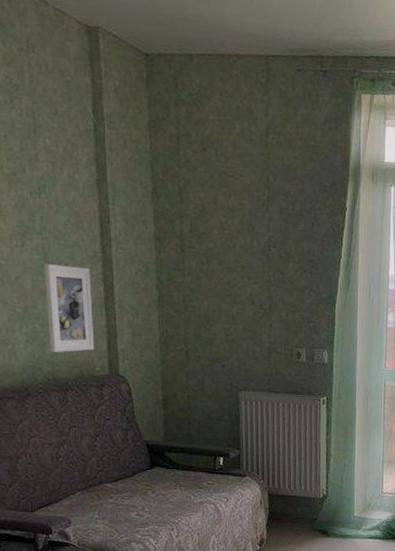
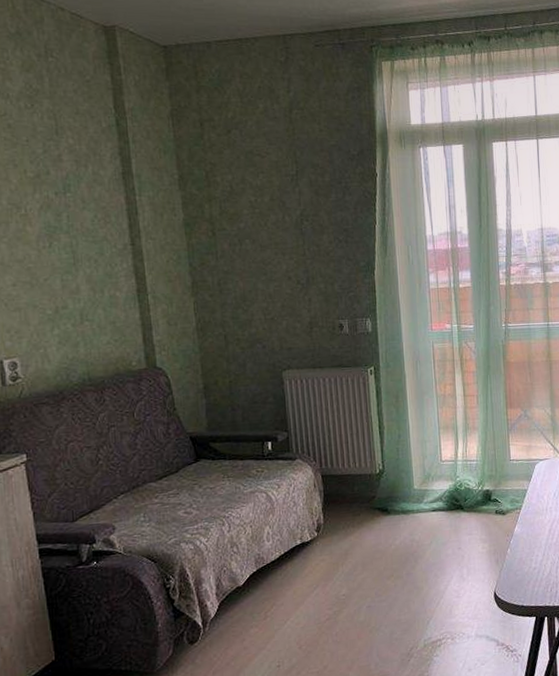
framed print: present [43,264,95,353] -> none [72,261,130,352]

